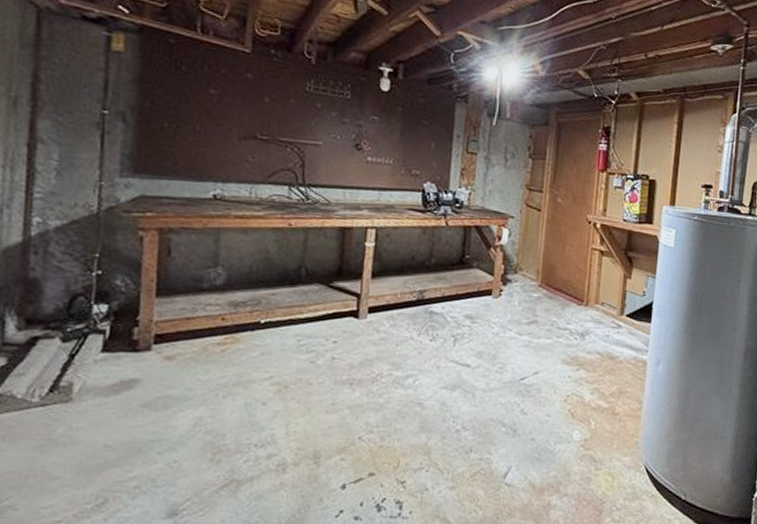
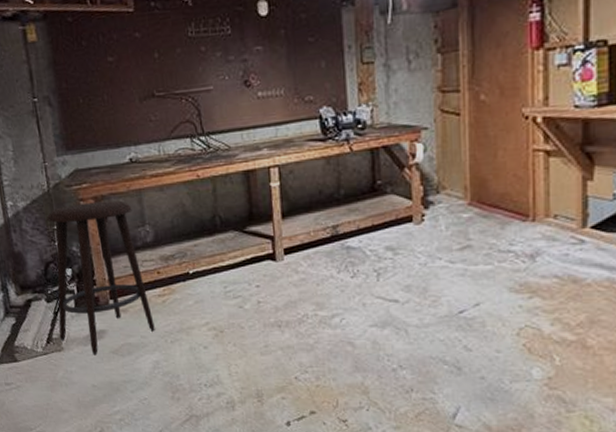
stool: none [70,232,206,409] -> present [46,200,155,355]

